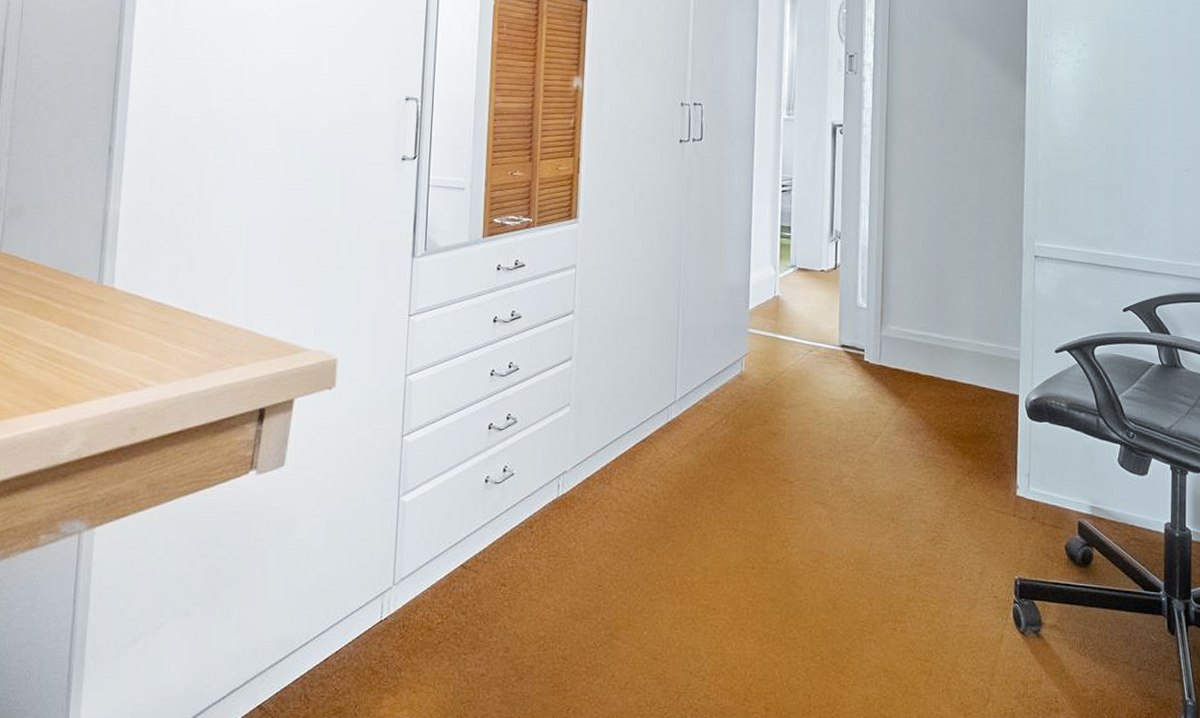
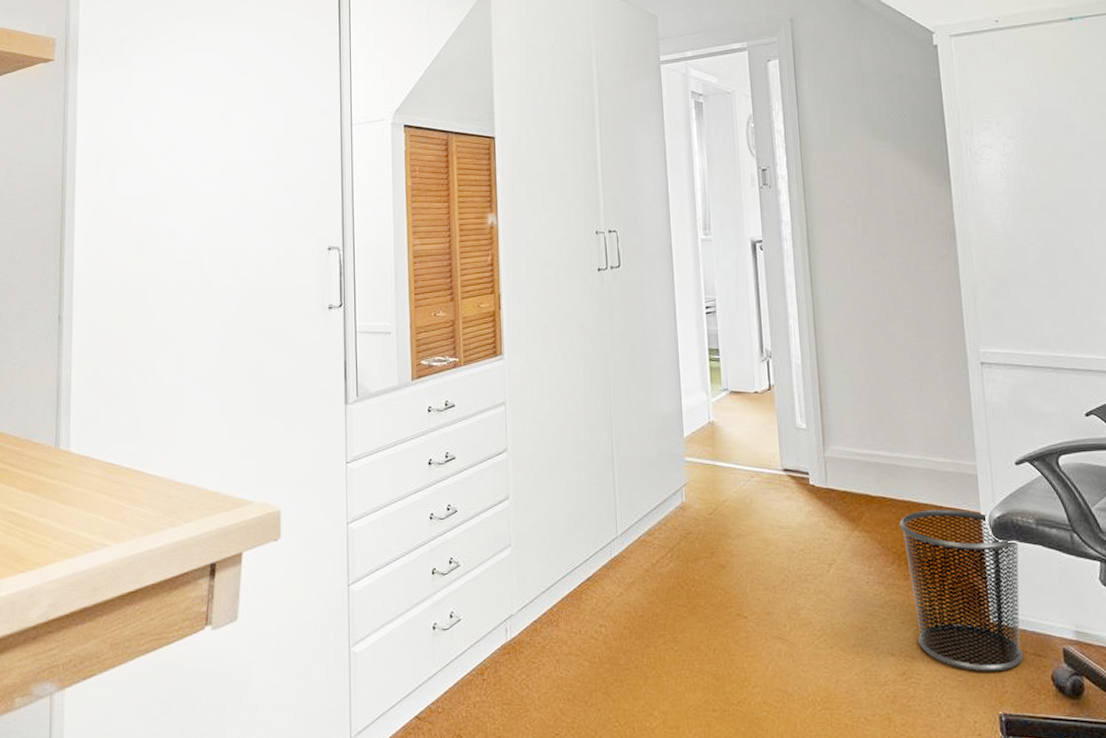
waste bin: none [943,390,1051,540] -> present [899,509,1024,672]

